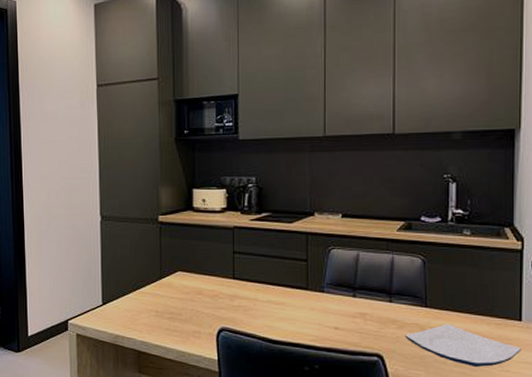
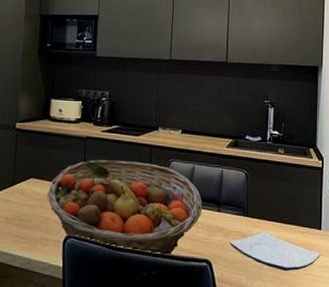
fruit basket: none [196,250,371,350] -> present [47,159,203,256]

